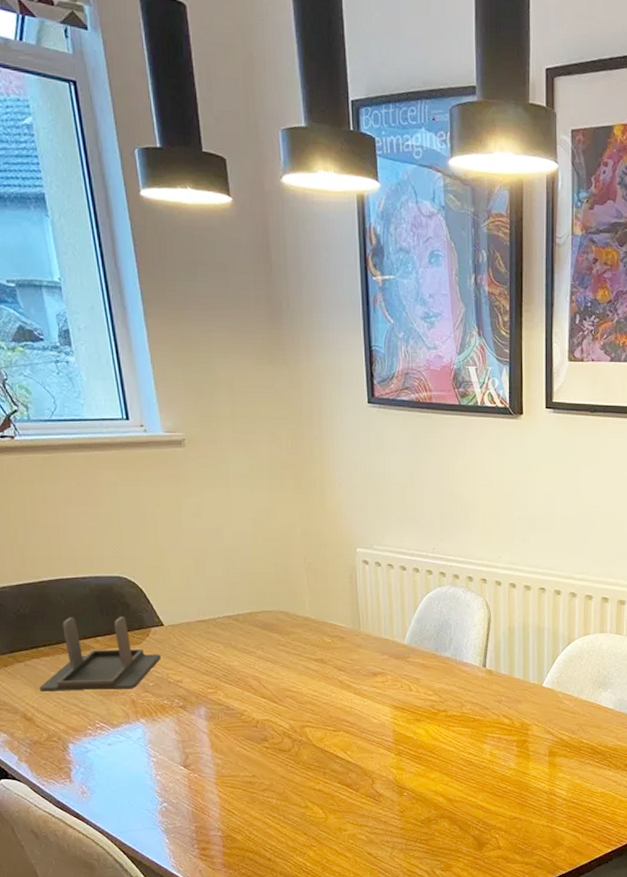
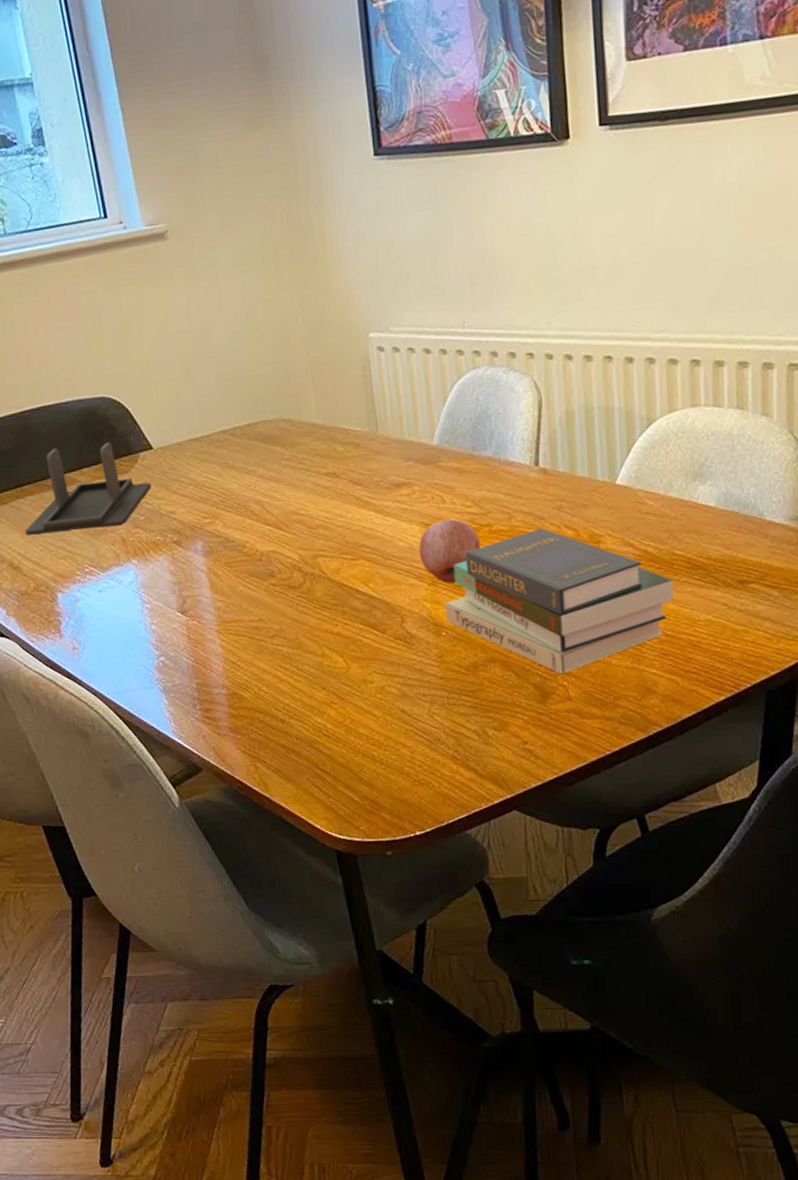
fruit: none [389,704,438,755] -> present [418,519,481,584]
books: none [408,716,579,829] -> present [445,528,674,675]

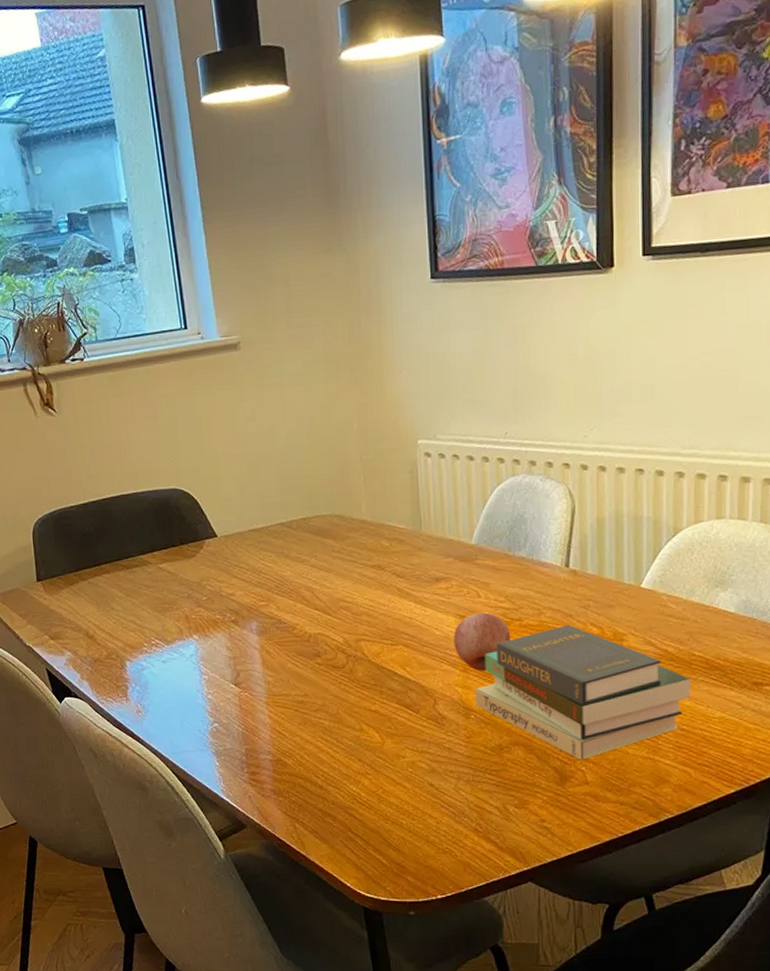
napkin holder: present [25,441,151,534] -> none [100,529,214,608]

